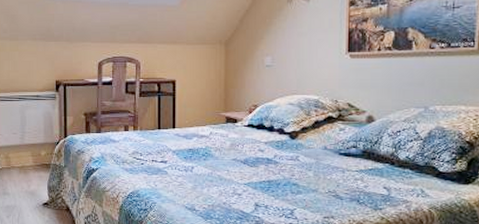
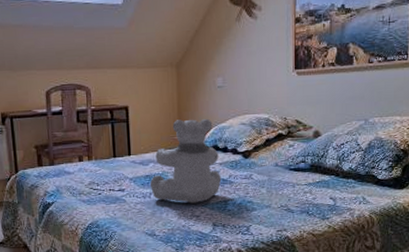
teddy bear: none [193,96,266,181] -> present [150,118,222,204]

